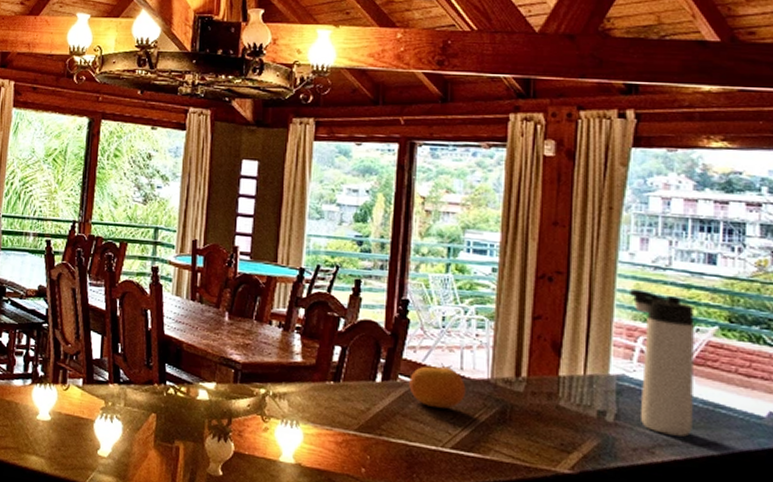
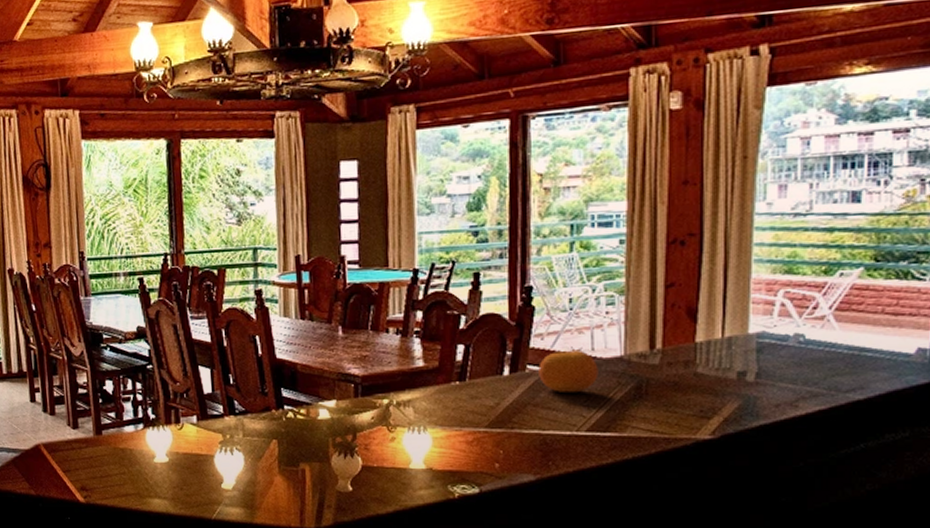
thermos bottle: present [630,288,694,437] -> none [768,240,838,386]

